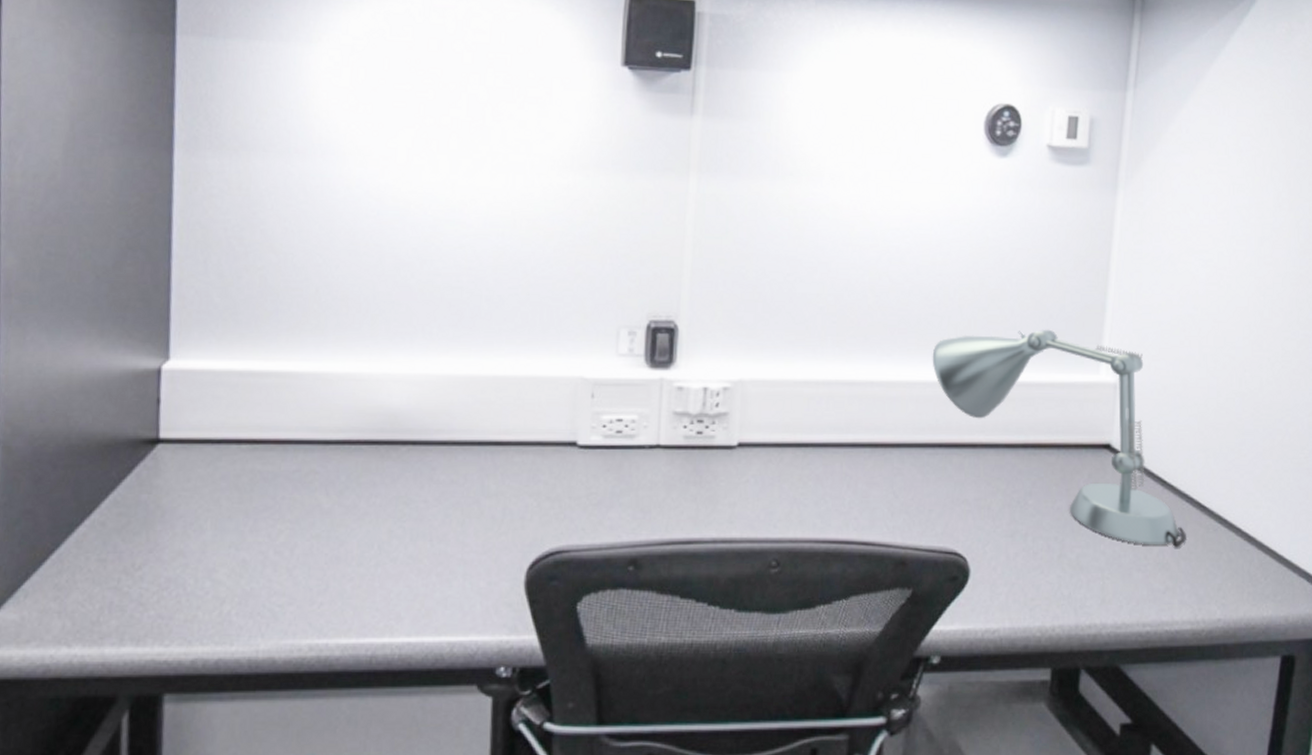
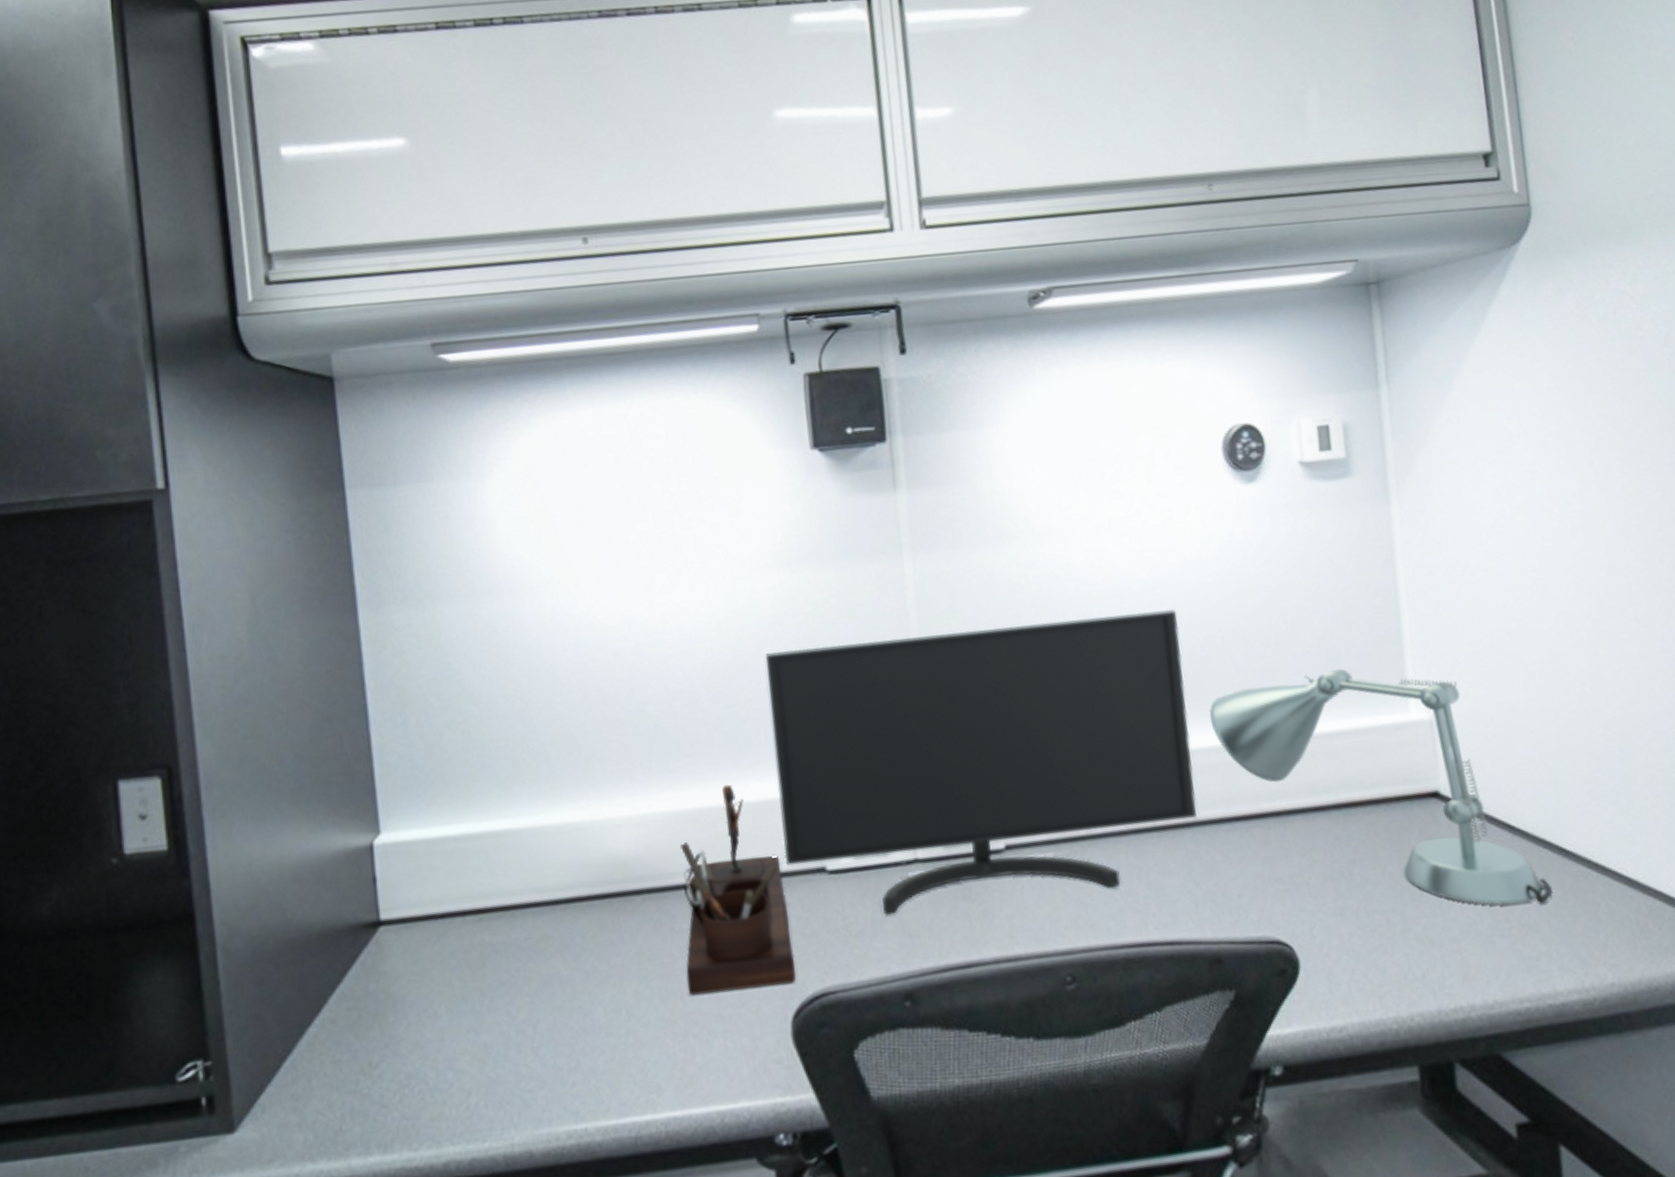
desk organizer: none [437,357,538,539] -> present [680,784,796,995]
computer monitor: none [541,246,920,491] -> present [765,610,1197,914]

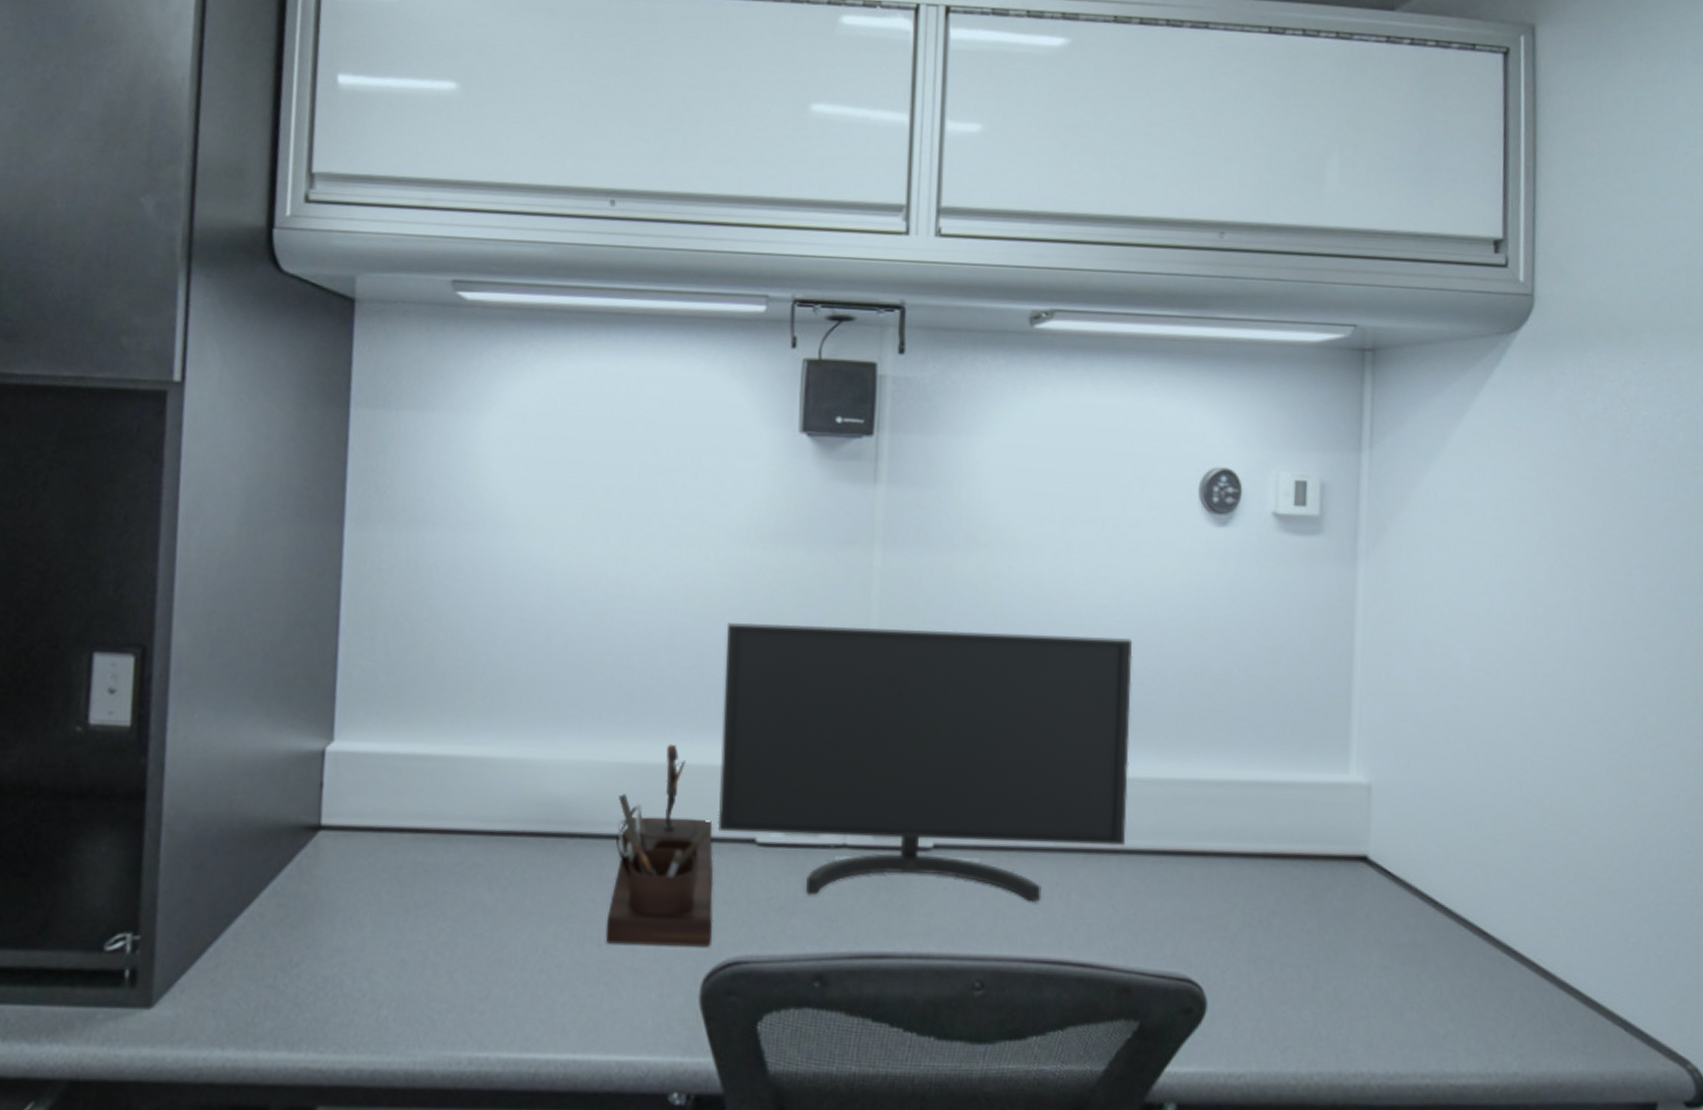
desk lamp: present [1209,668,1553,905] -> none [1151,720,1468,984]

